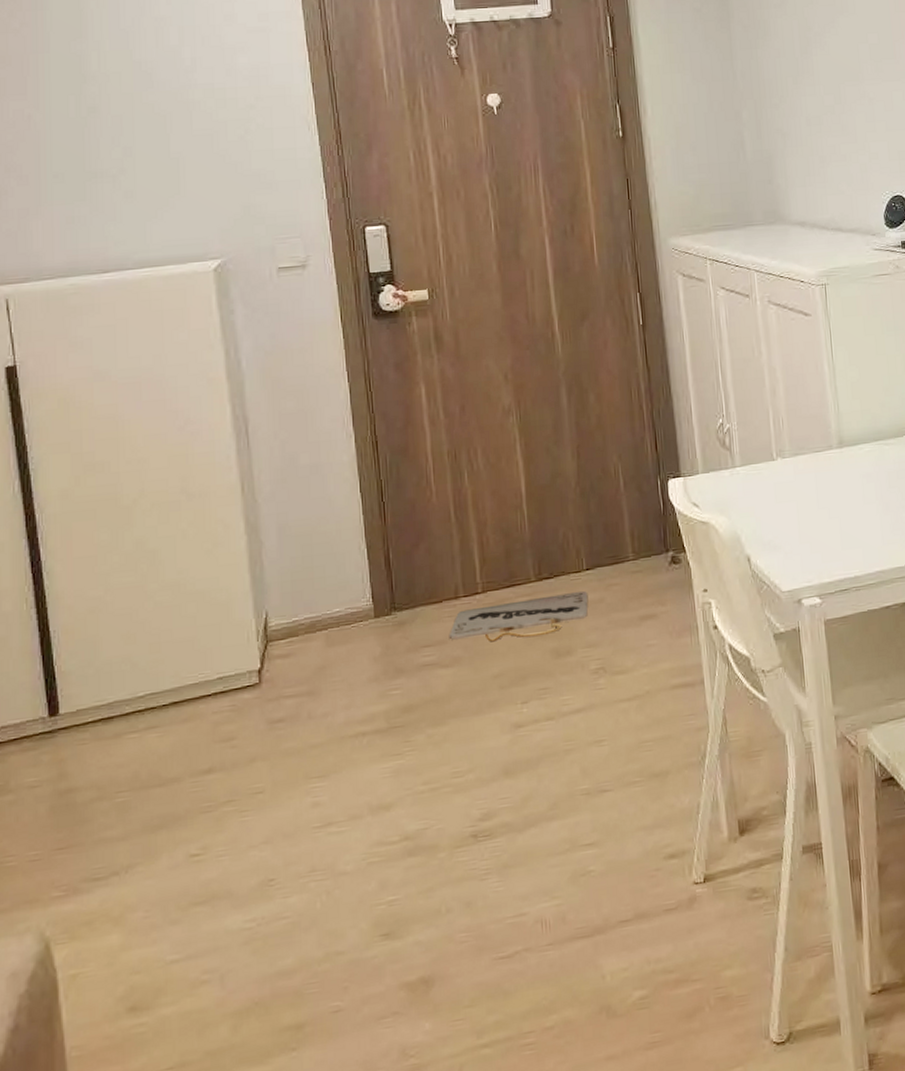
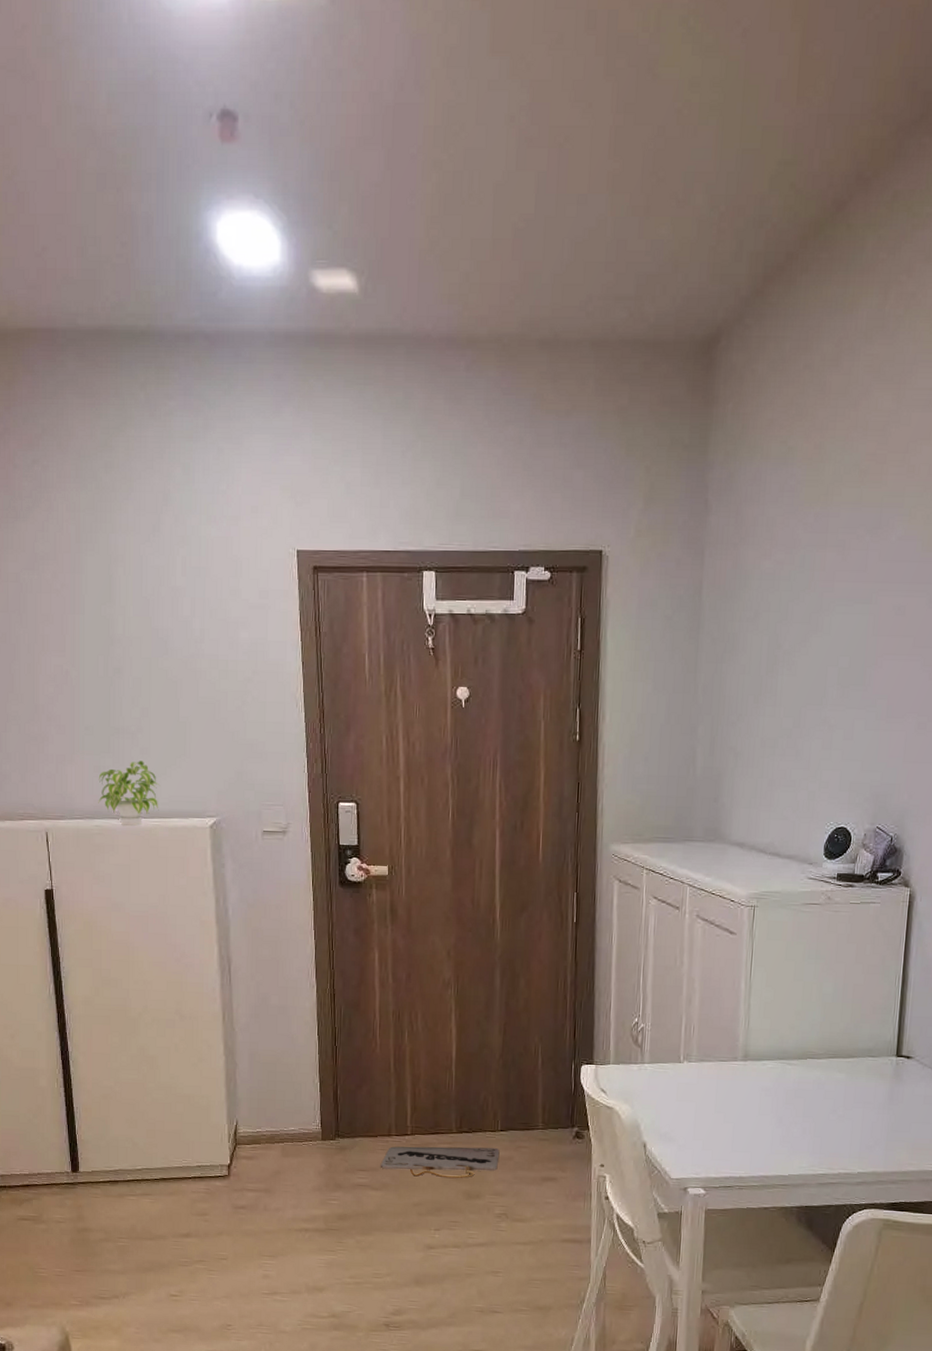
plant: none [72,205,151,280] -> present [98,761,161,826]

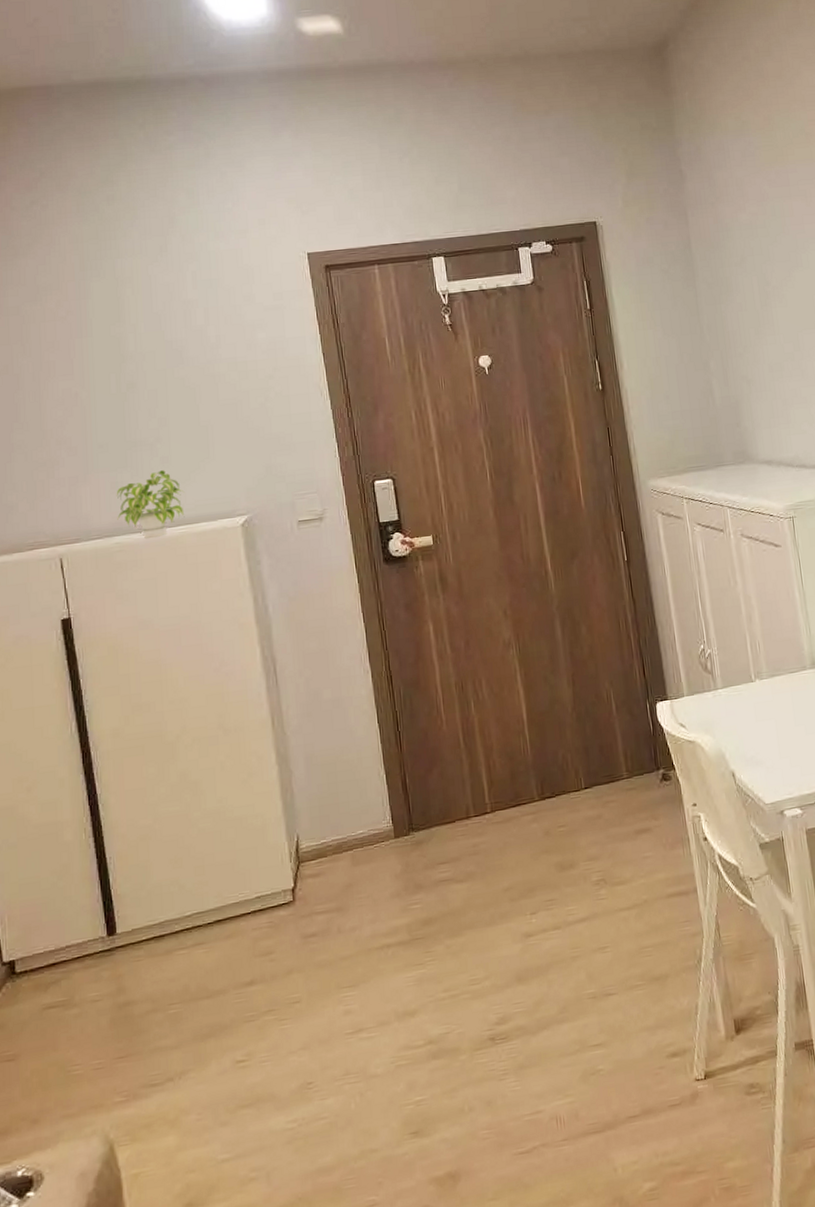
welcome sign: present [380,1146,500,1179] -> none [462,808,588,858]

